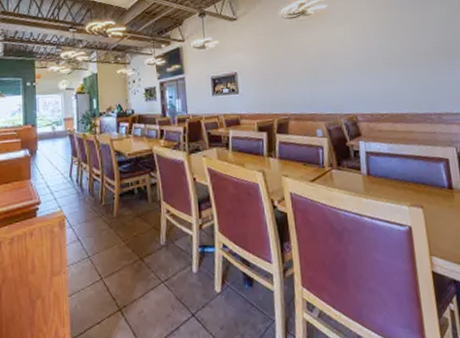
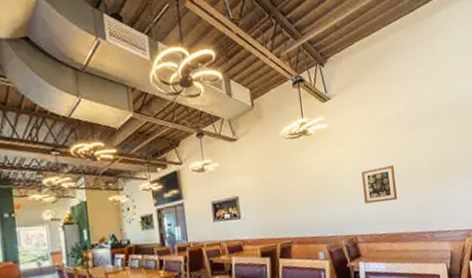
wall art: none [362,44,400,83] -> present [361,164,397,204]

